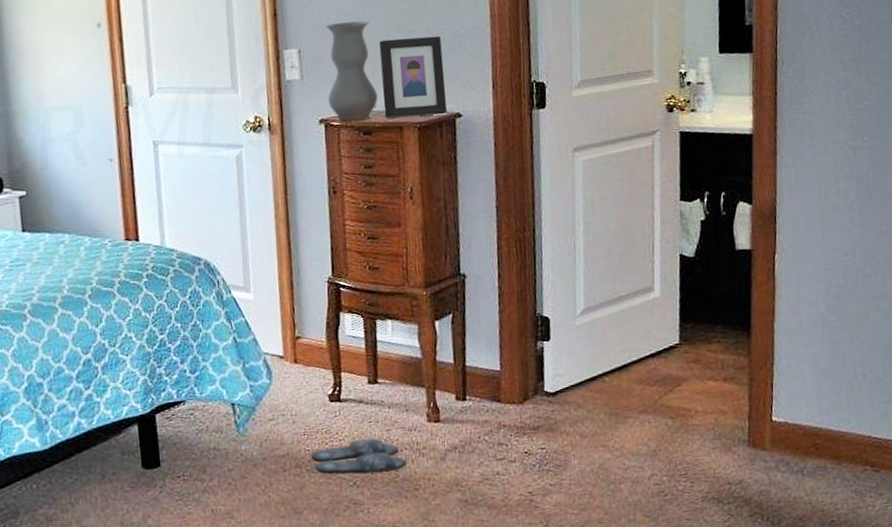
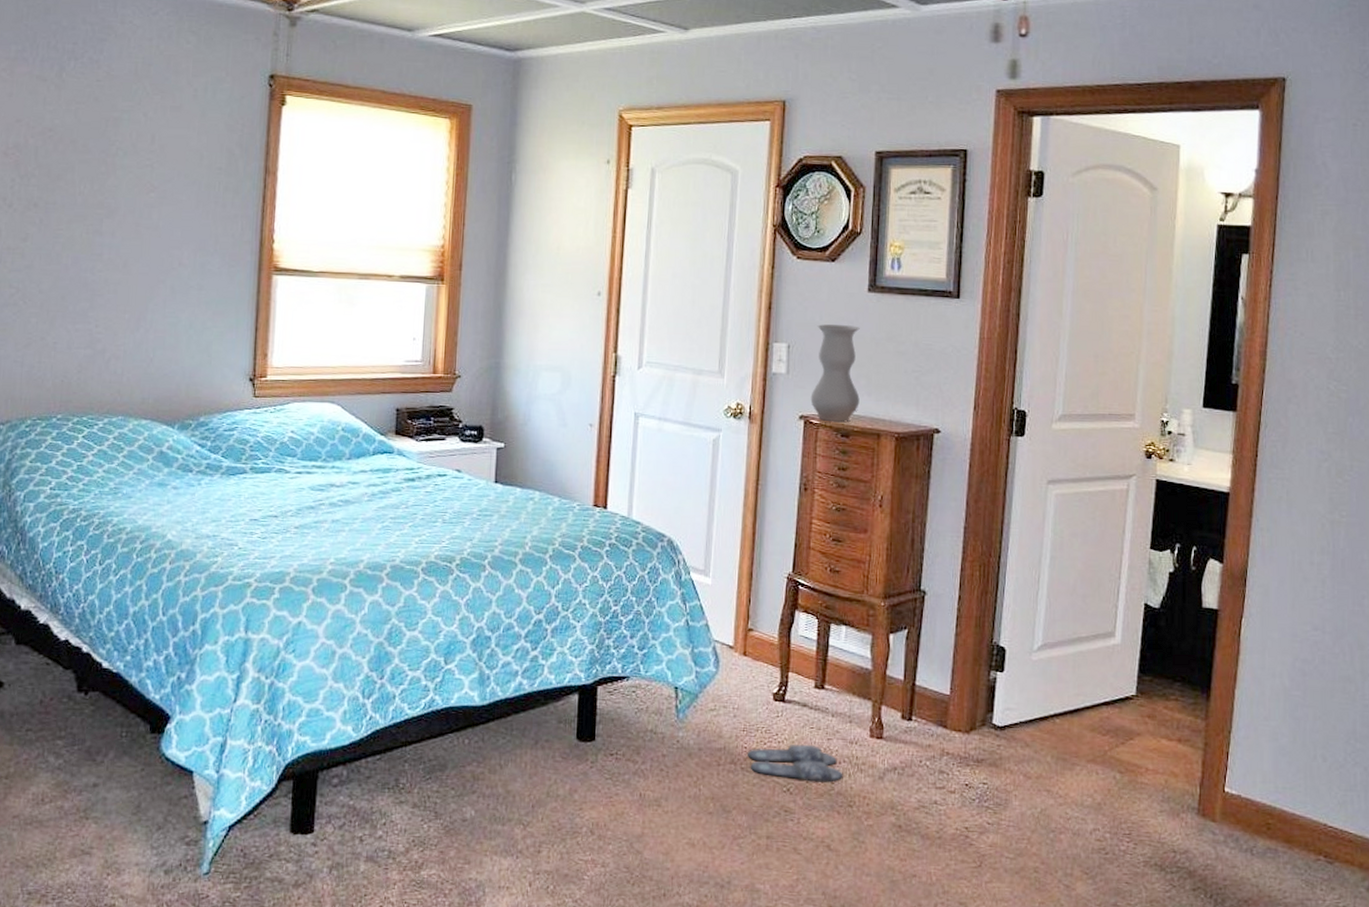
picture frame: present [379,36,447,118] -> none [864,347,928,428]

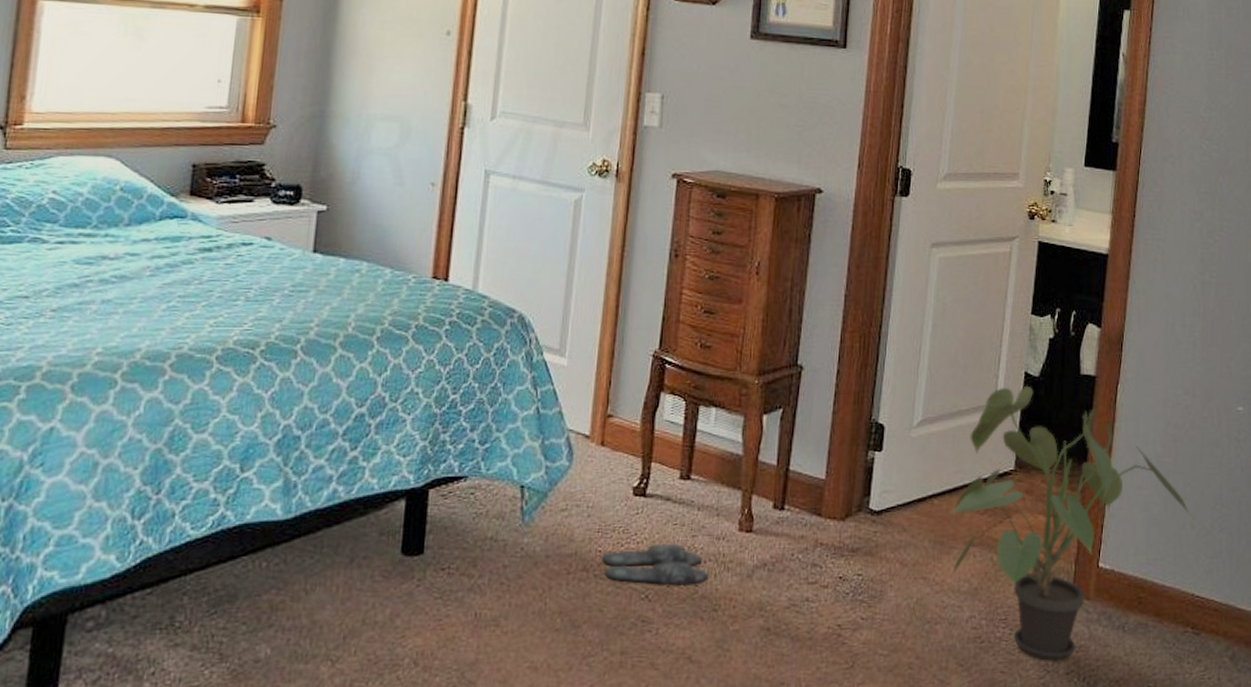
vase: present [810,324,860,423] -> none [685,73,741,182]
house plant: none [1071,616,1326,878] -> present [949,385,1195,662]

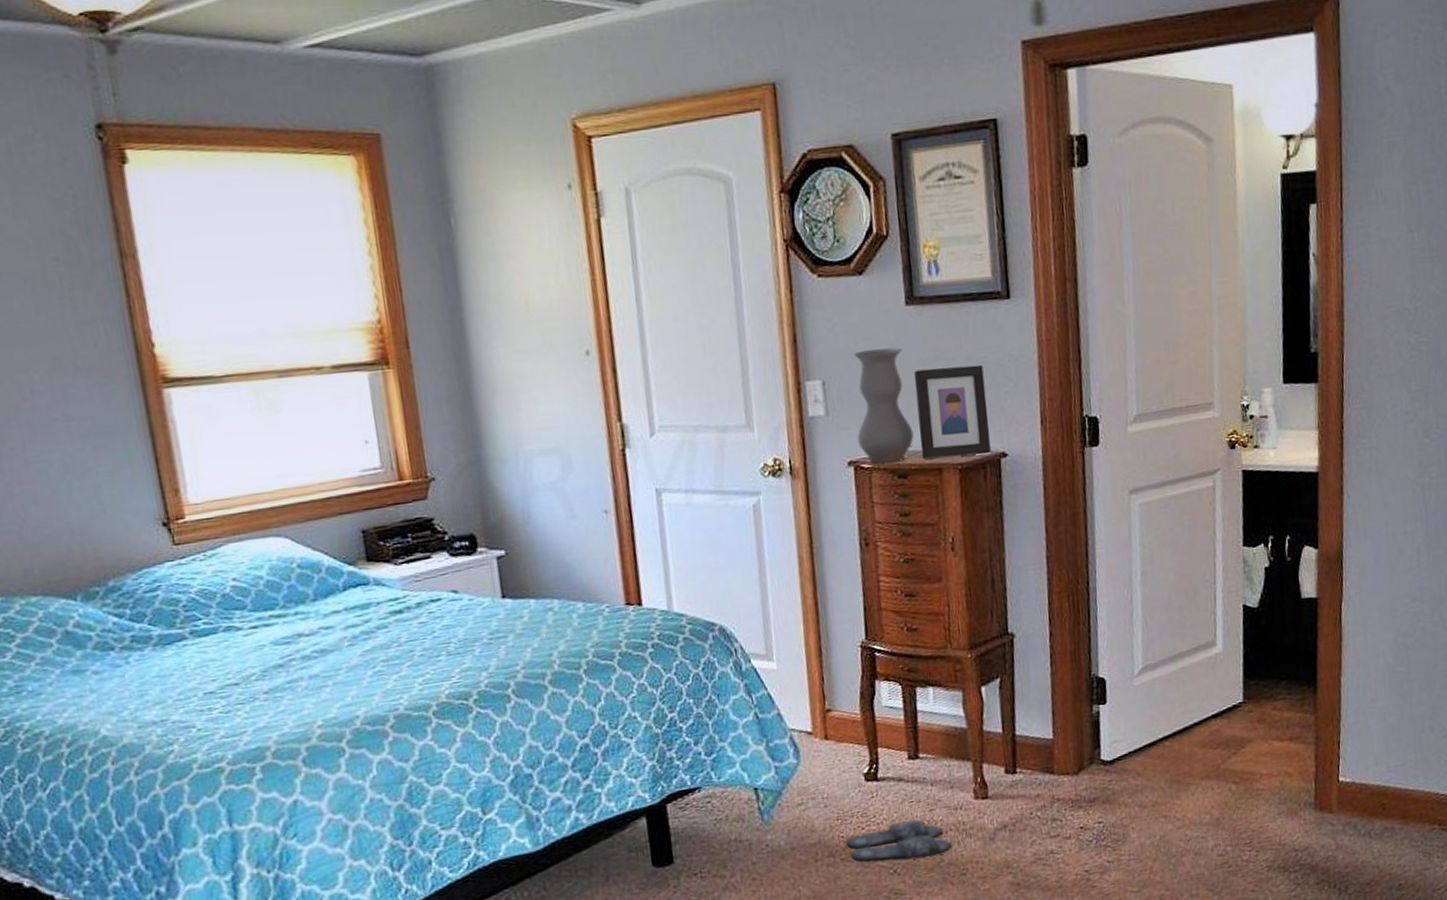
vase: none [685,73,741,182] -> present [853,347,914,464]
picture frame: none [742,99,812,188] -> present [914,365,991,459]
house plant: present [949,385,1195,662] -> none [1182,618,1434,875]

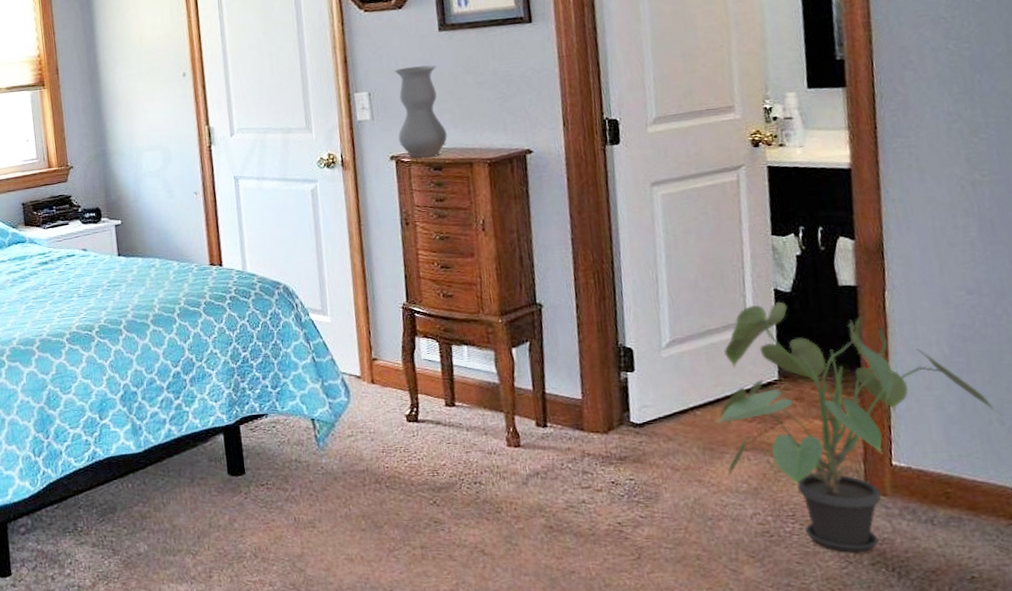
slippers: present [845,819,952,862] -> none [390,458,487,493]
picture frame: present [914,365,991,459] -> none [446,77,517,155]
house plant: none [1182,618,1434,875] -> present [714,301,1003,554]

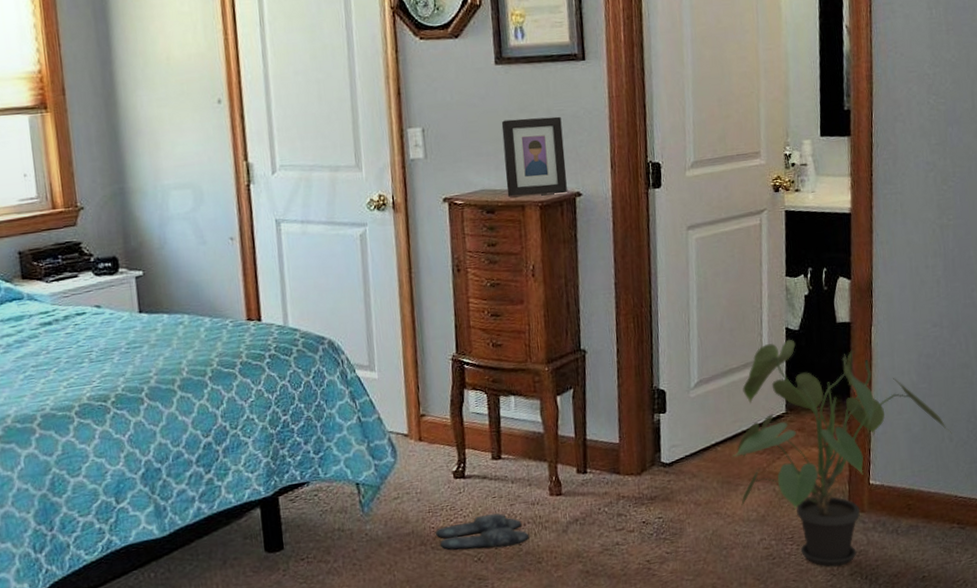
slippers: none [390,458,487,493] -> present [436,513,529,550]
vase: present [394,65,447,159] -> none [449,101,501,201]
picture frame: none [446,77,517,155] -> present [501,116,567,197]

